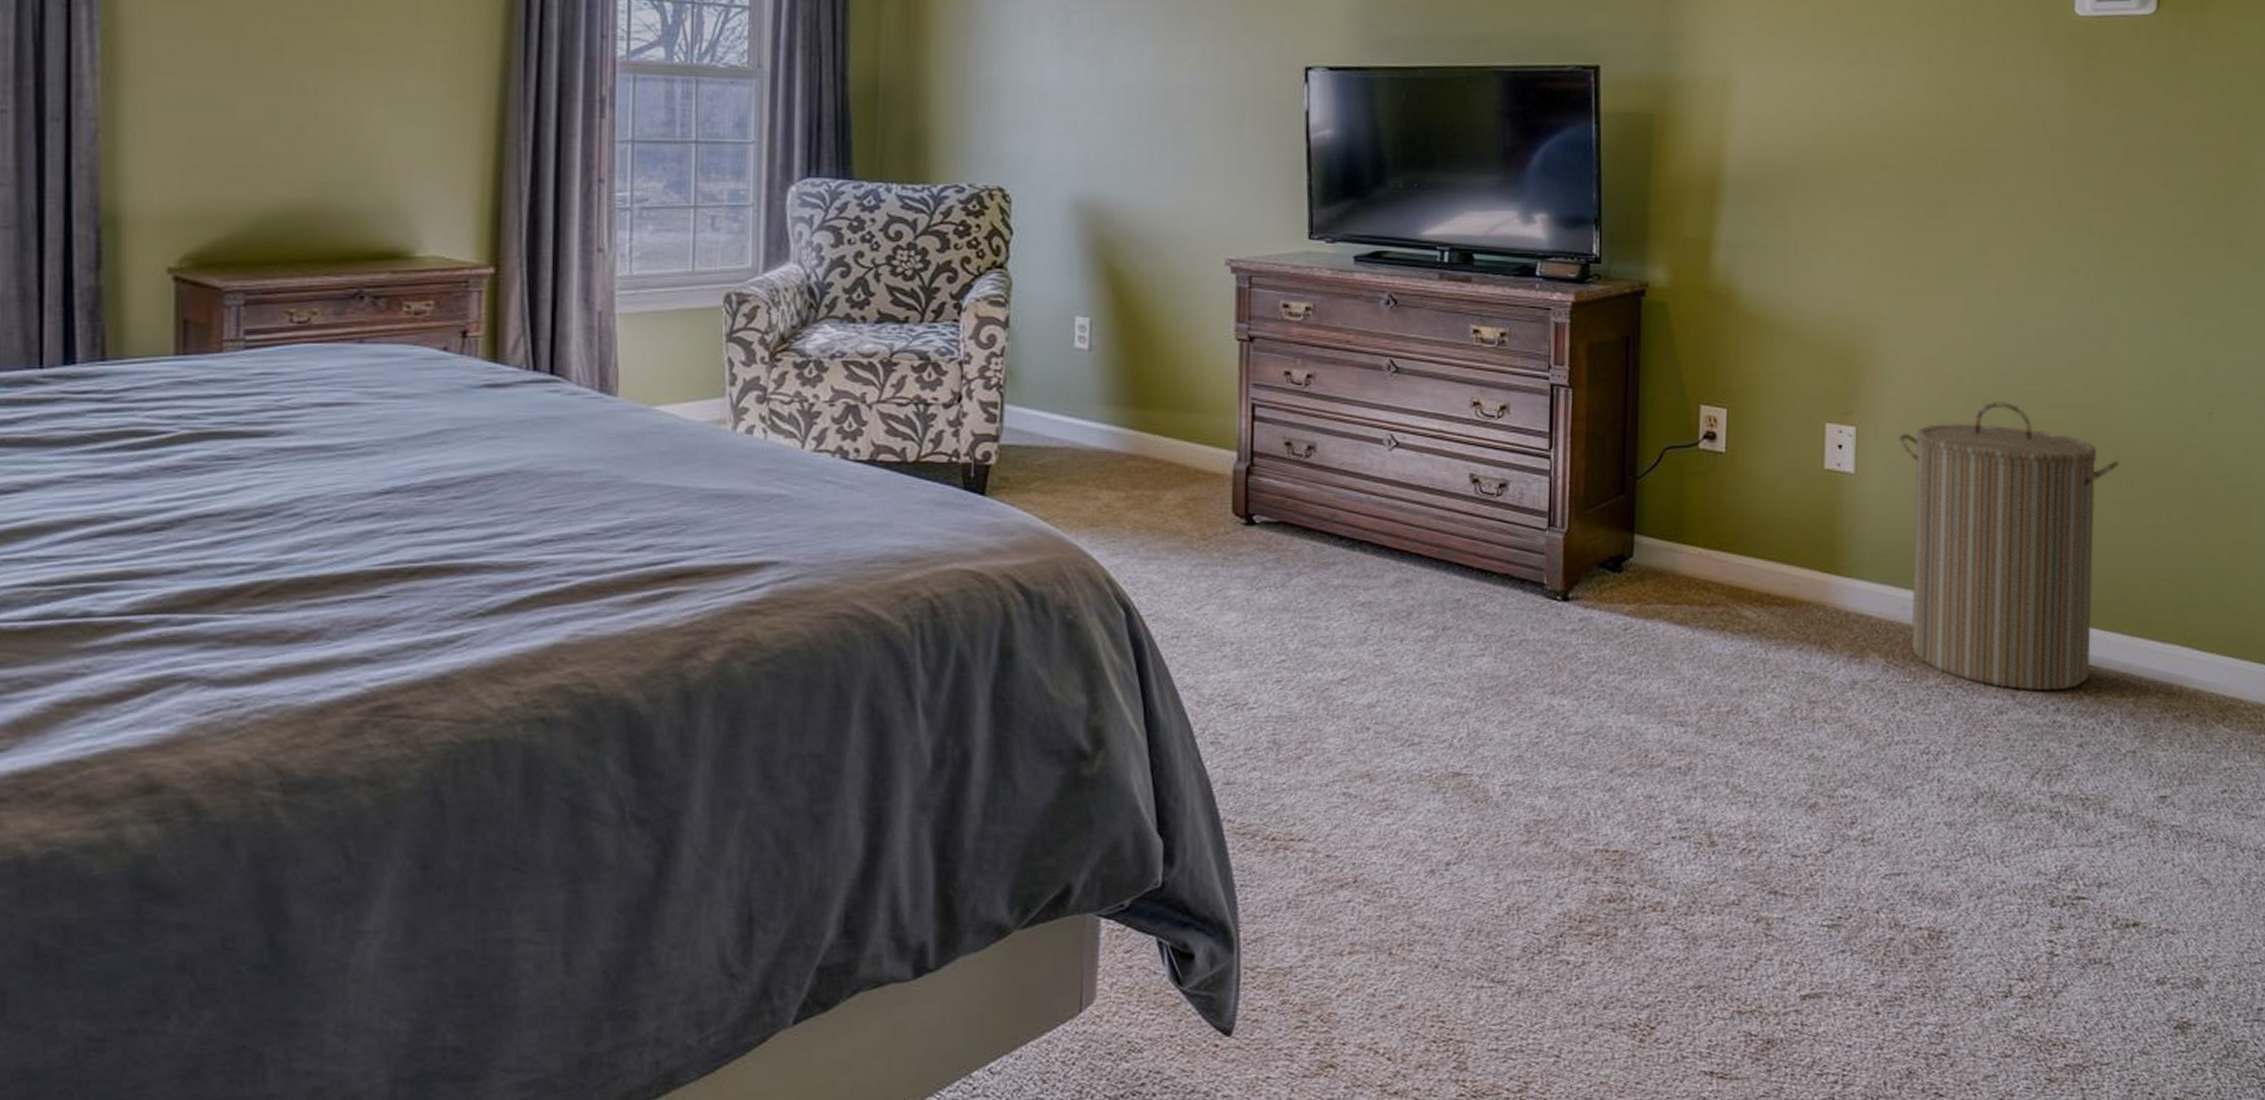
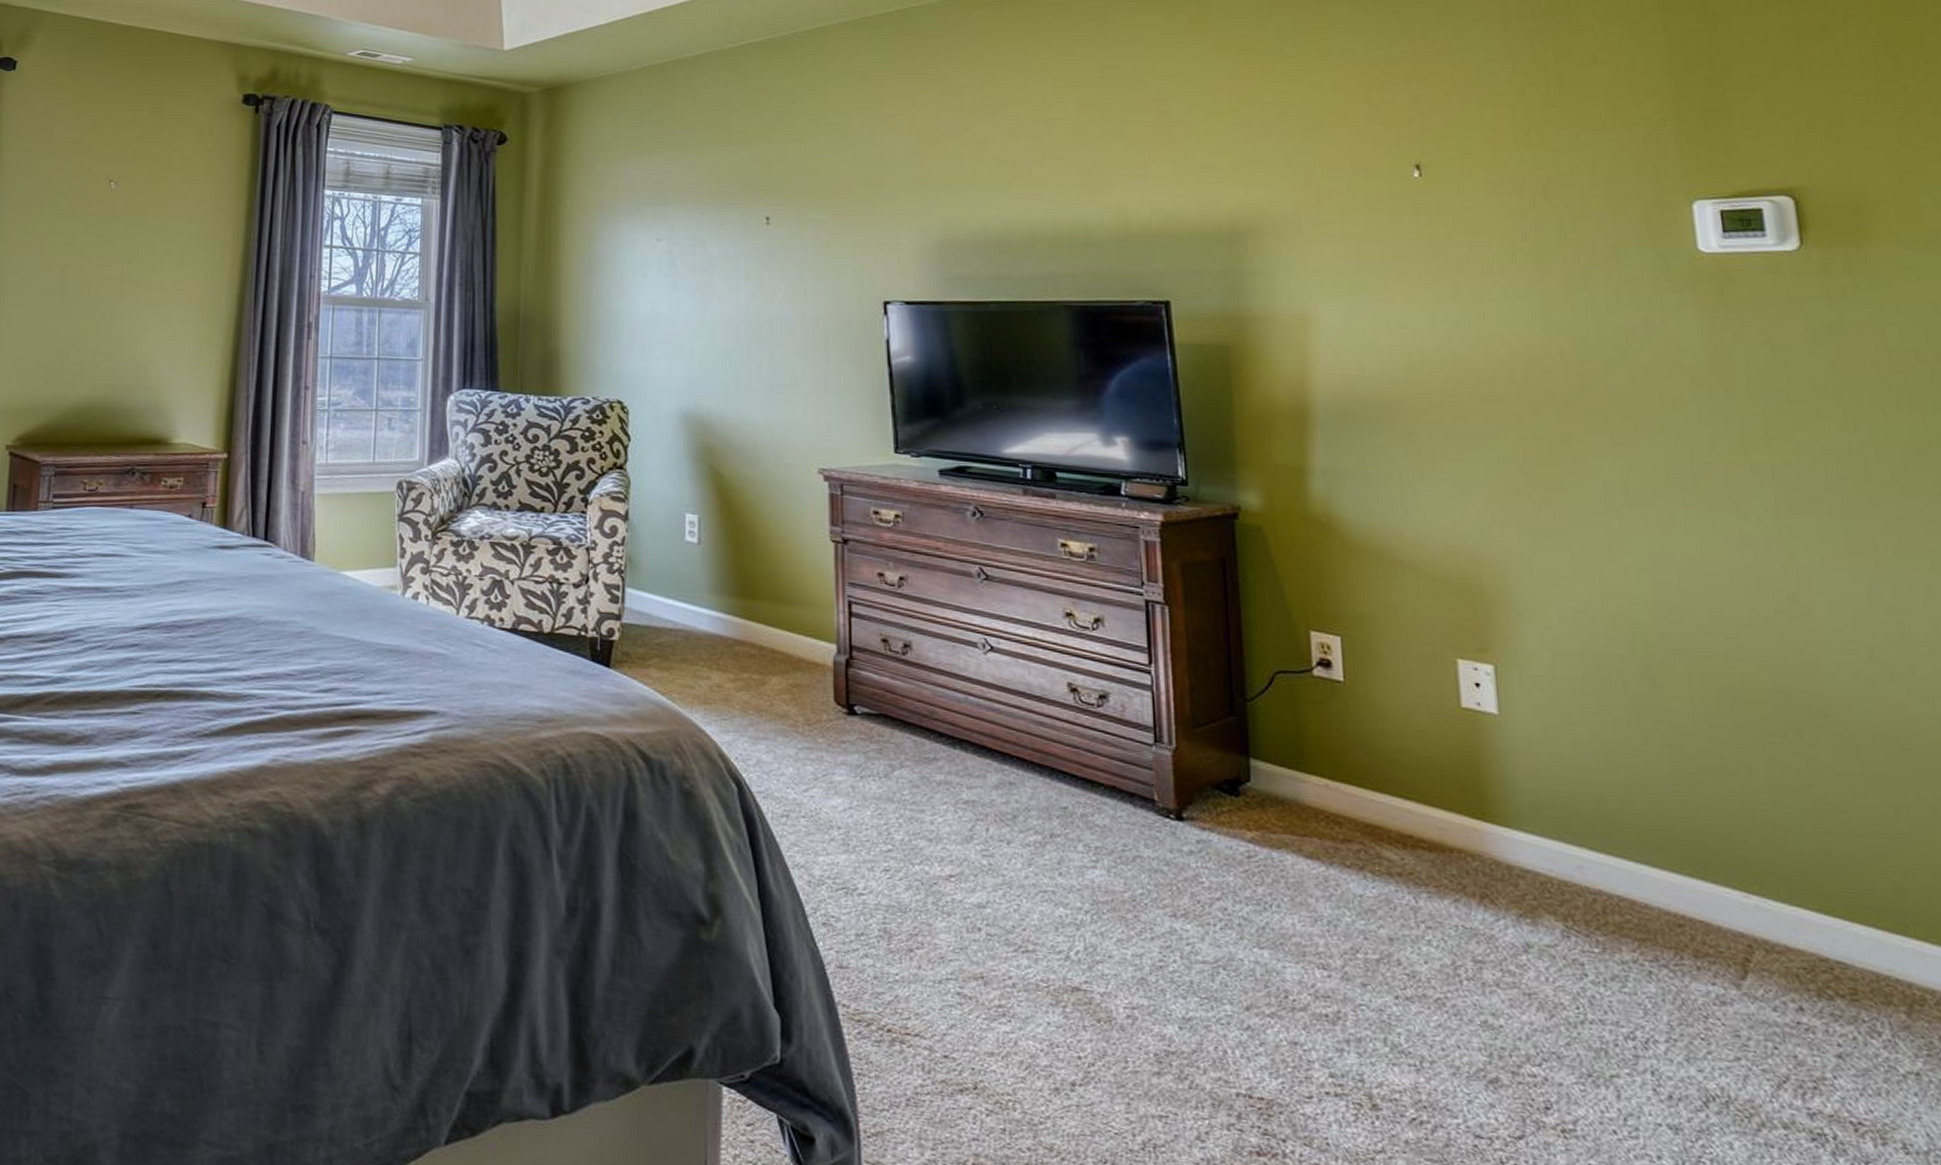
laundry hamper: present [1899,400,2120,691] -> none [1548,648,1838,986]

